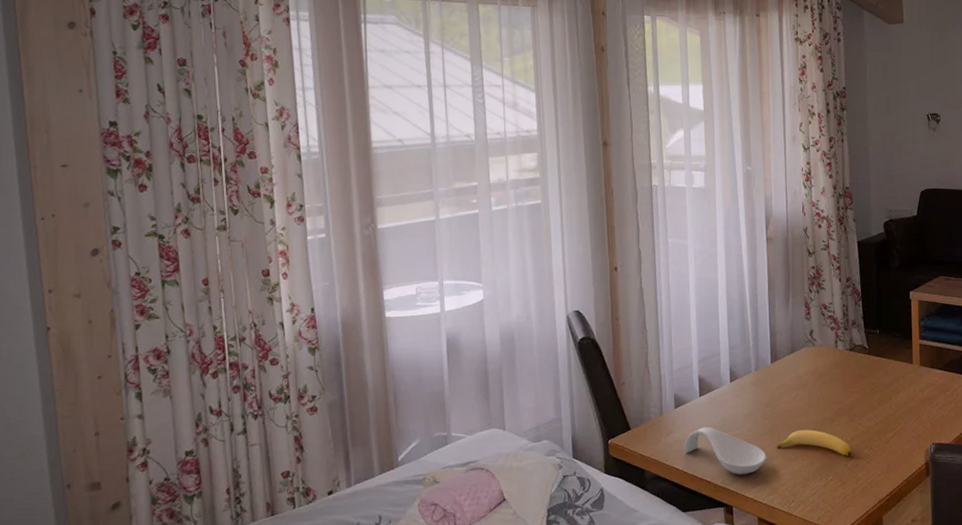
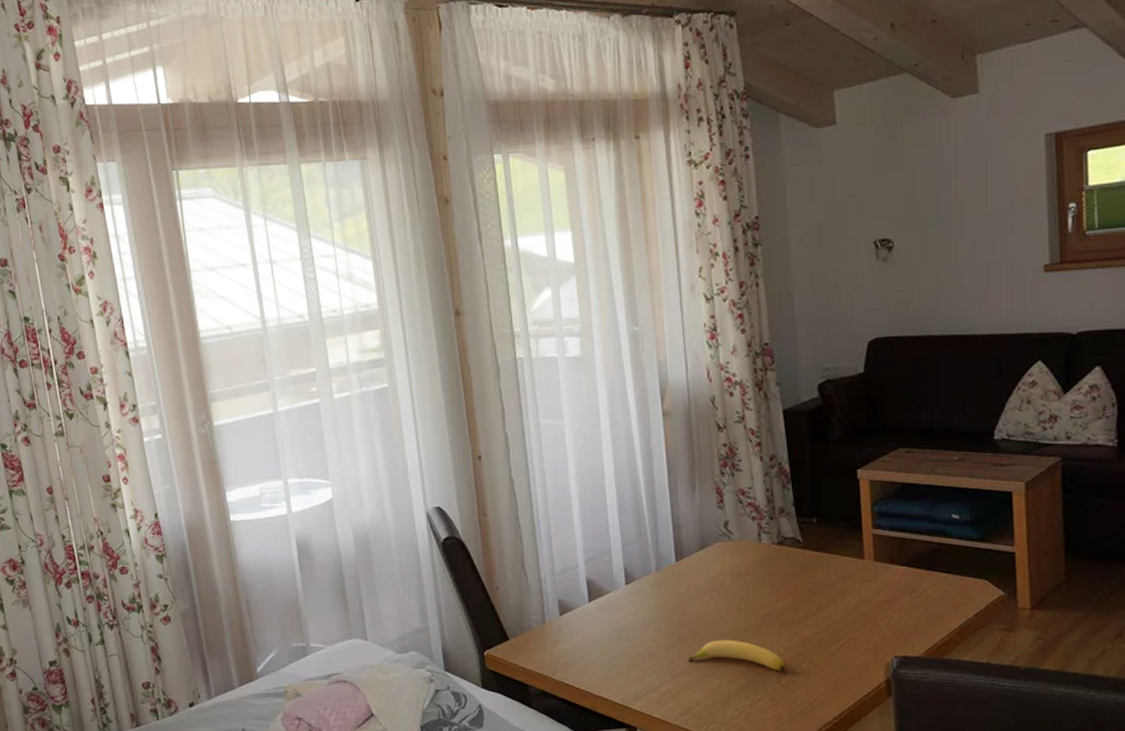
spoon rest: present [684,427,767,475] -> none [574,637,676,692]

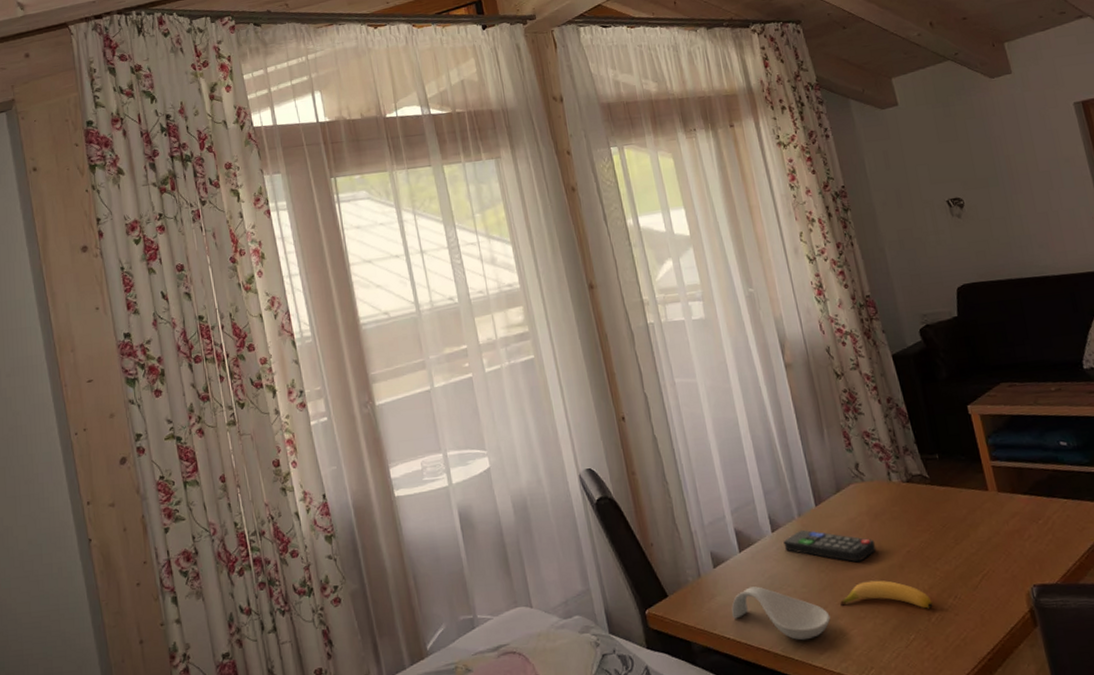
spoon rest: none [574,637,676,692] -> present [731,586,831,641]
remote control: none [637,584,734,621] -> present [783,529,877,563]

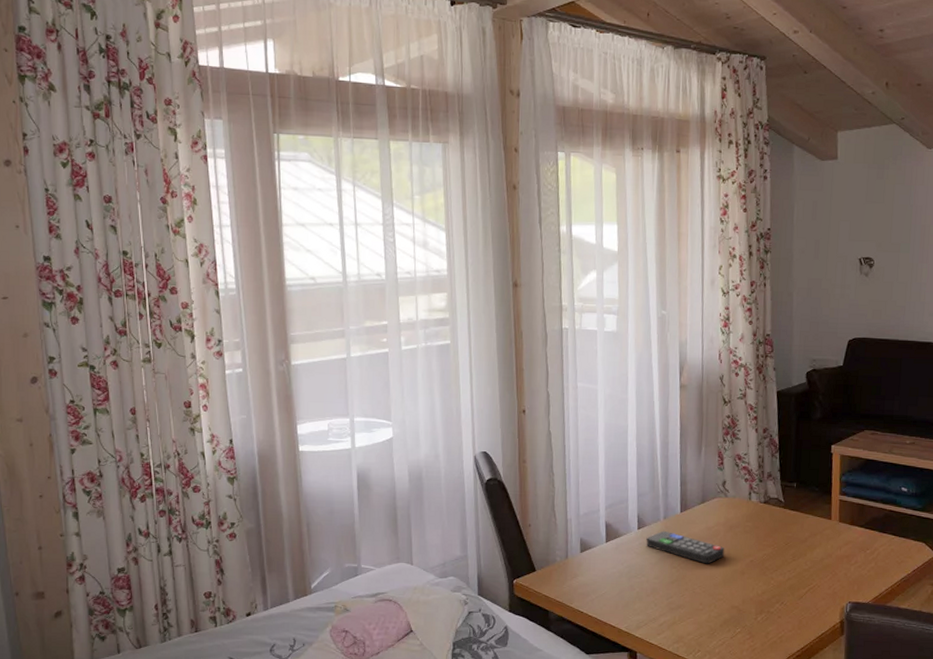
spoon rest: present [731,586,831,641] -> none [589,572,673,622]
banana: present [839,580,933,609] -> none [683,580,762,610]

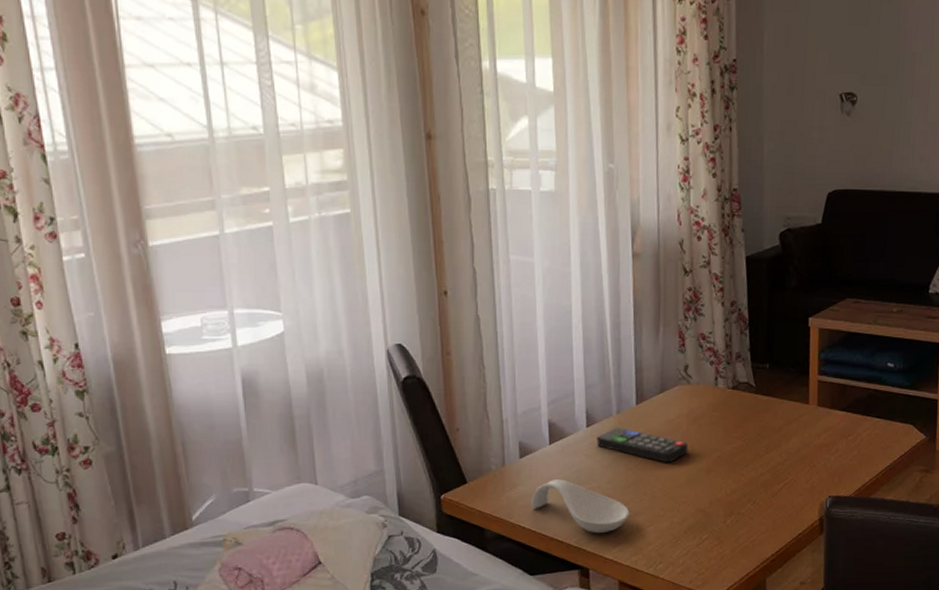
spoon rest: none [589,572,673,622] -> present [532,479,630,534]

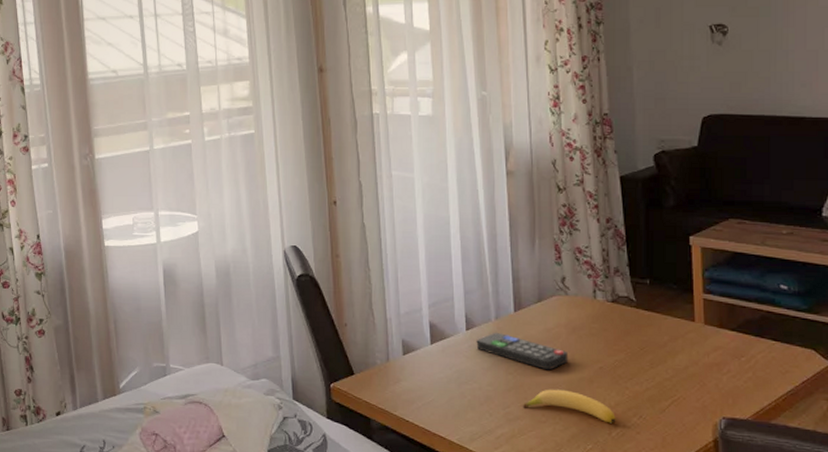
spoon rest: present [532,479,630,534] -> none [415,377,511,434]
banana: none [641,481,731,512] -> present [522,389,616,424]

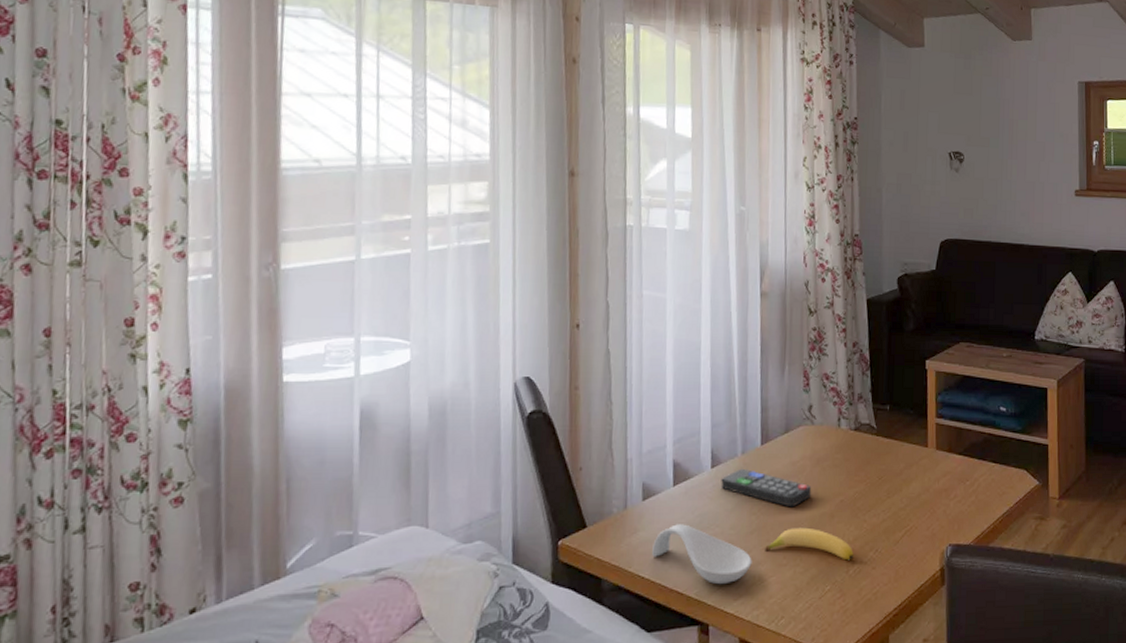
spoon rest: none [415,377,511,434] -> present [652,524,752,585]

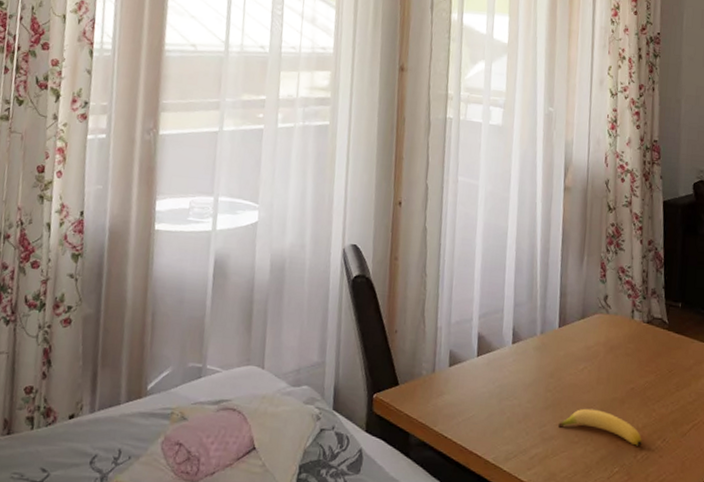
spoon rest: present [652,524,752,585] -> none [455,392,546,454]
remote control: present [721,468,812,508] -> none [520,347,605,389]

